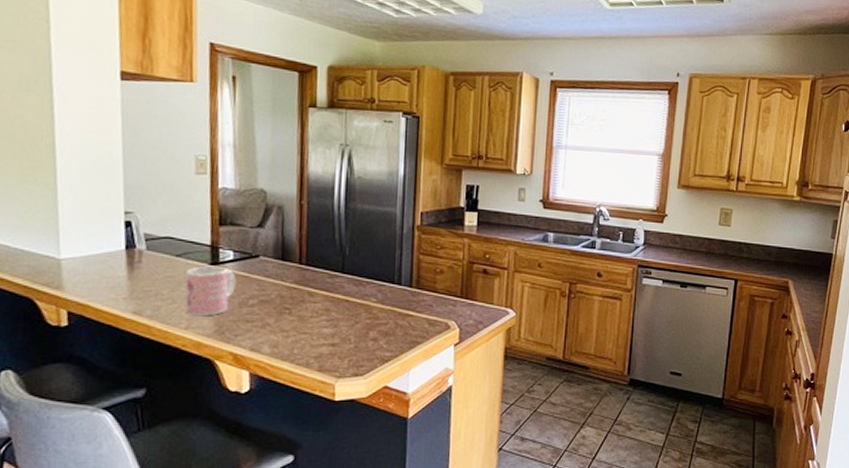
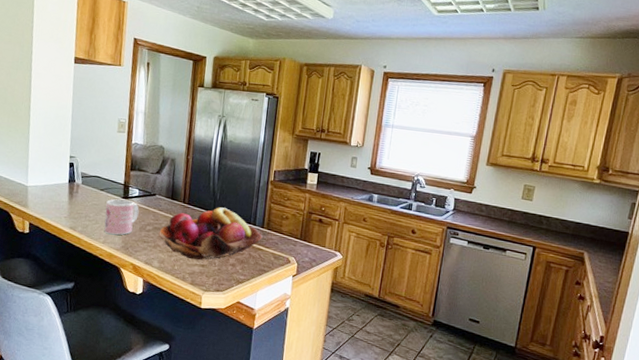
fruit basket: none [267,265,412,338] -> present [158,207,263,260]

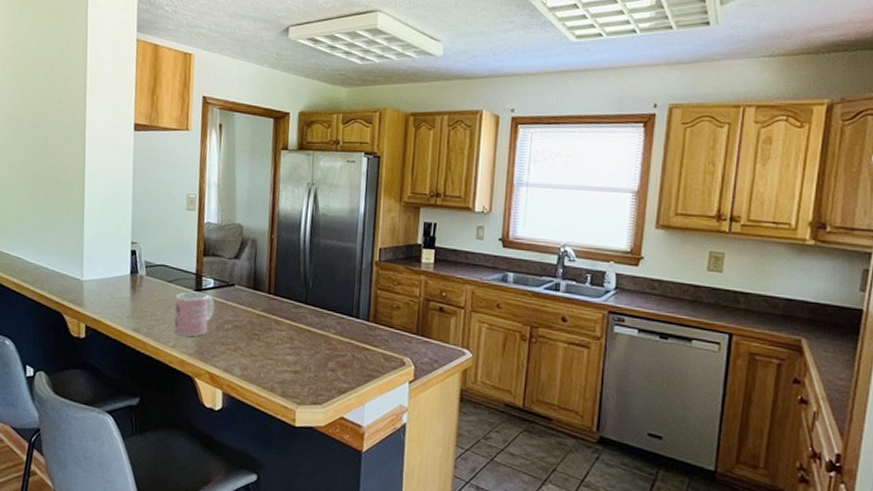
fruit basket: present [158,207,263,260] -> none [239,297,369,365]

